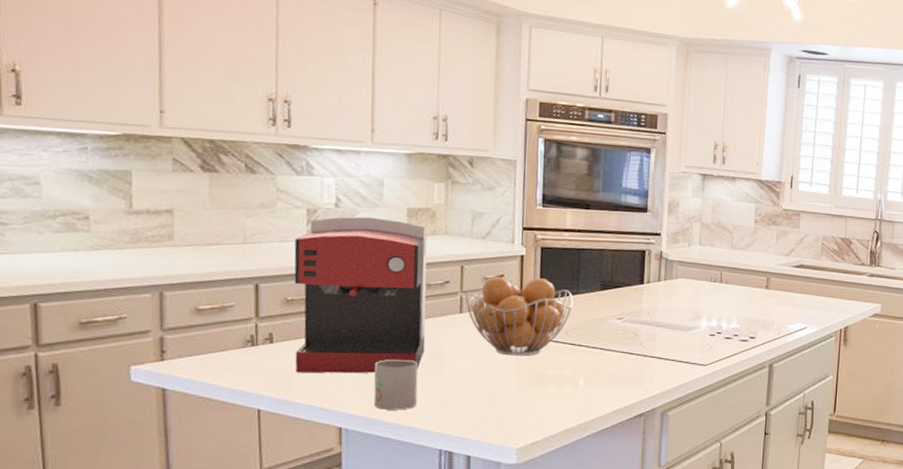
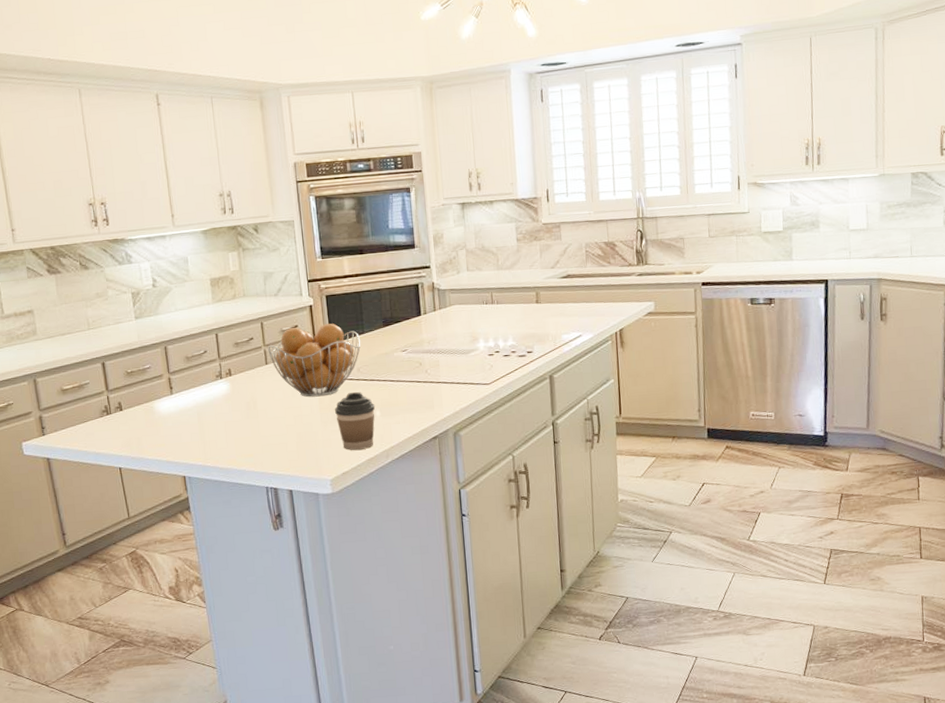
coffee maker: present [294,217,428,374] -> none [126,291,242,433]
mug: present [373,359,418,410] -> none [203,411,242,457]
coffee cup: none [533,356,580,419] -> present [335,392,376,450]

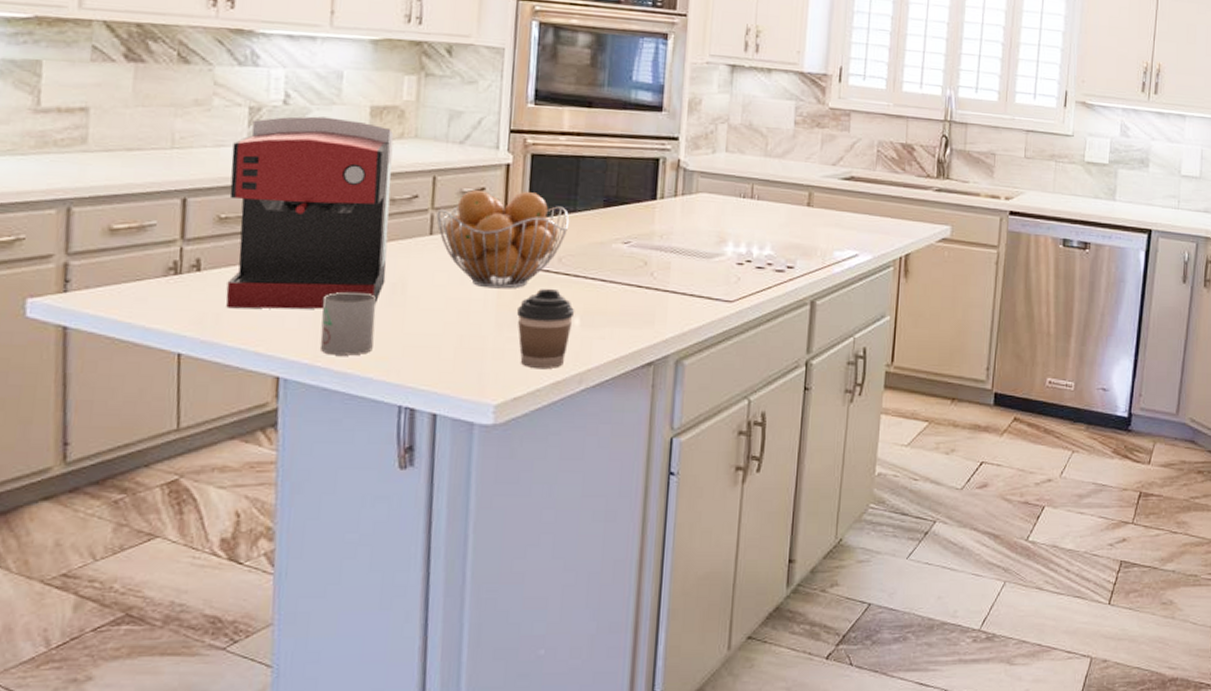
coffee maker: none [126,291,242,433] -> present [226,116,394,309]
mug: none [203,411,242,457] -> present [320,291,376,356]

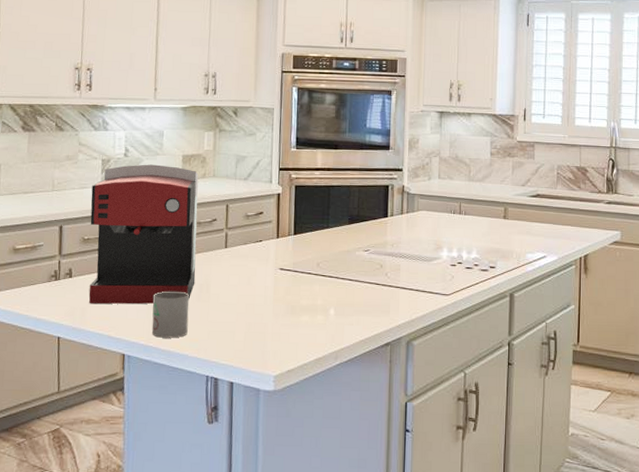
fruit basket: present [436,189,570,289] -> none [229,213,324,288]
coffee cup: present [517,289,575,368] -> none [289,287,331,348]

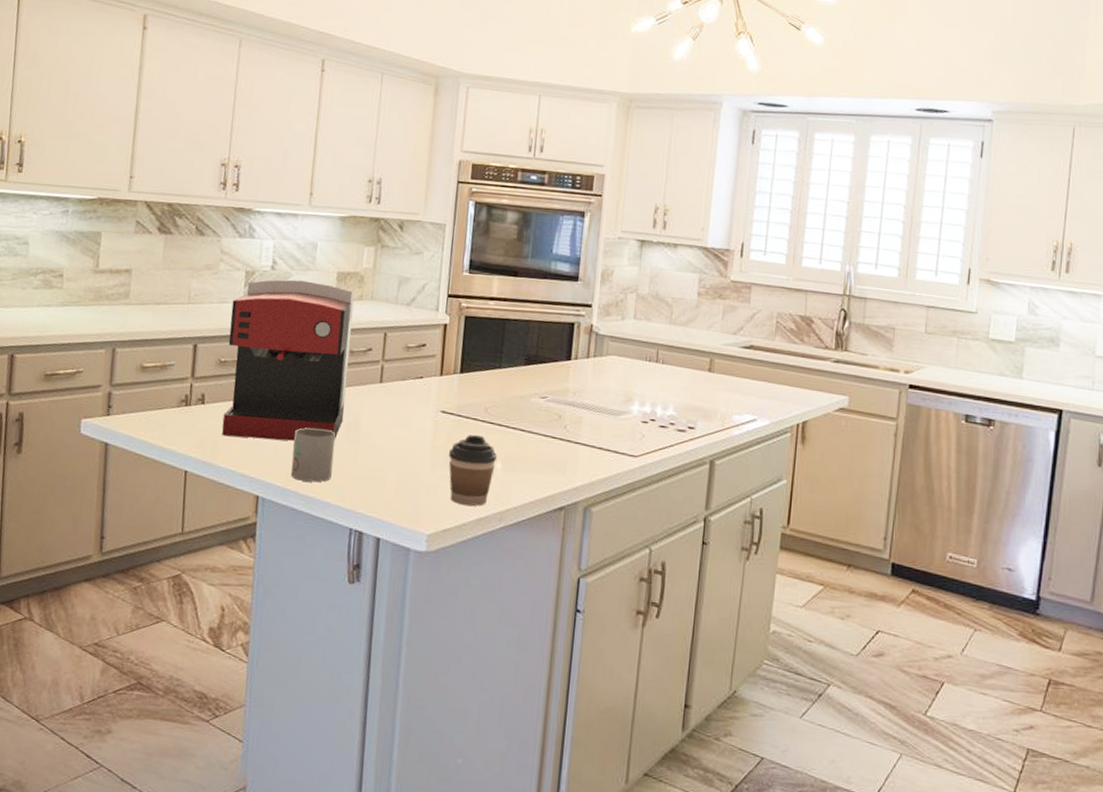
coffee cup: none [289,287,331,348] -> present [449,435,498,506]

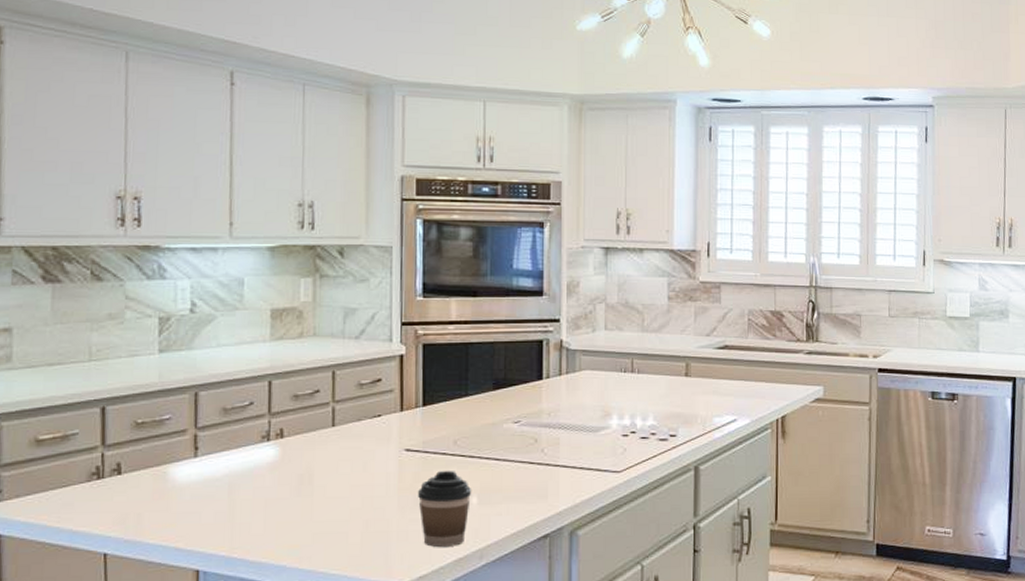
coffee maker: present [222,279,355,441] -> none [144,322,294,508]
mug: present [291,427,335,482] -> none [235,484,286,546]

